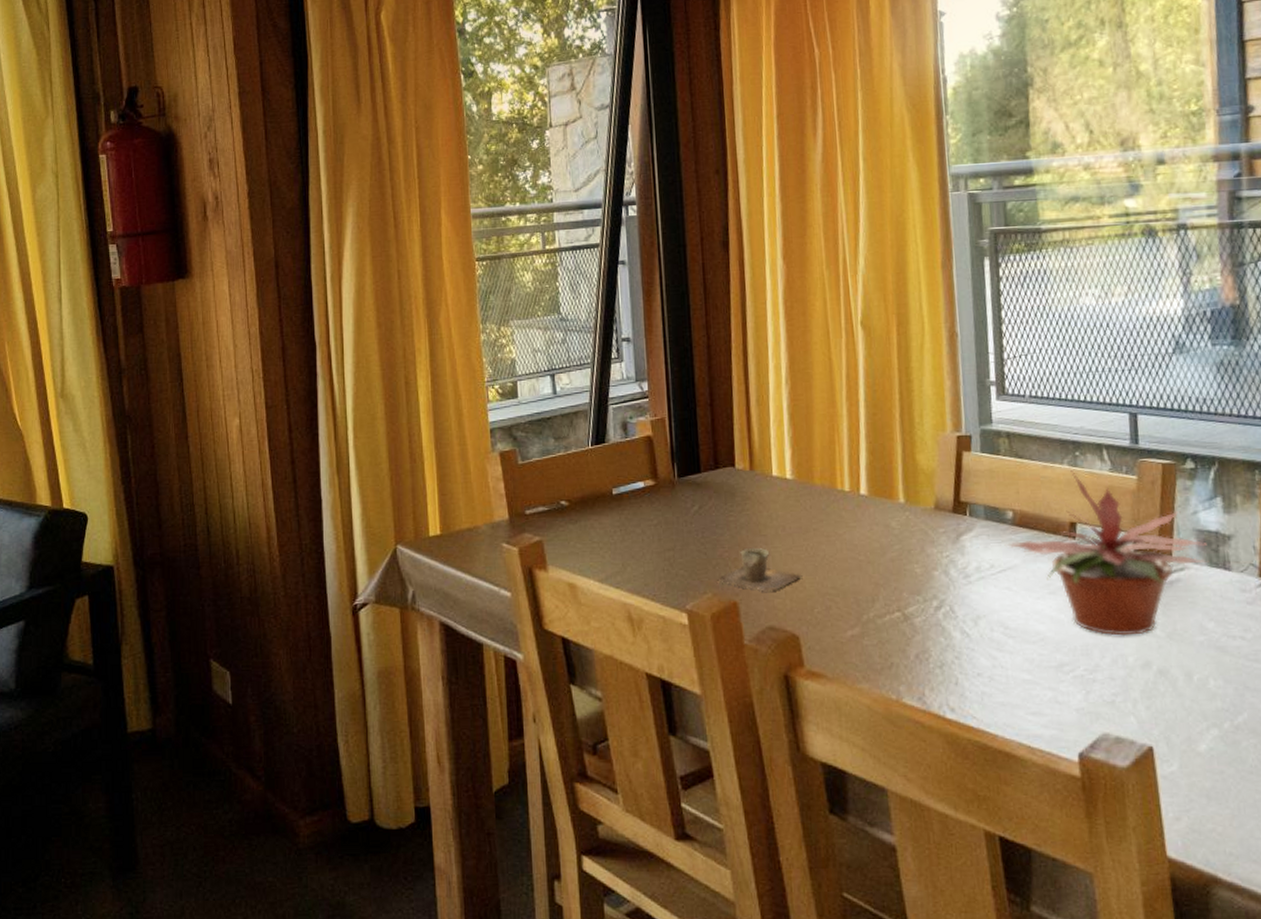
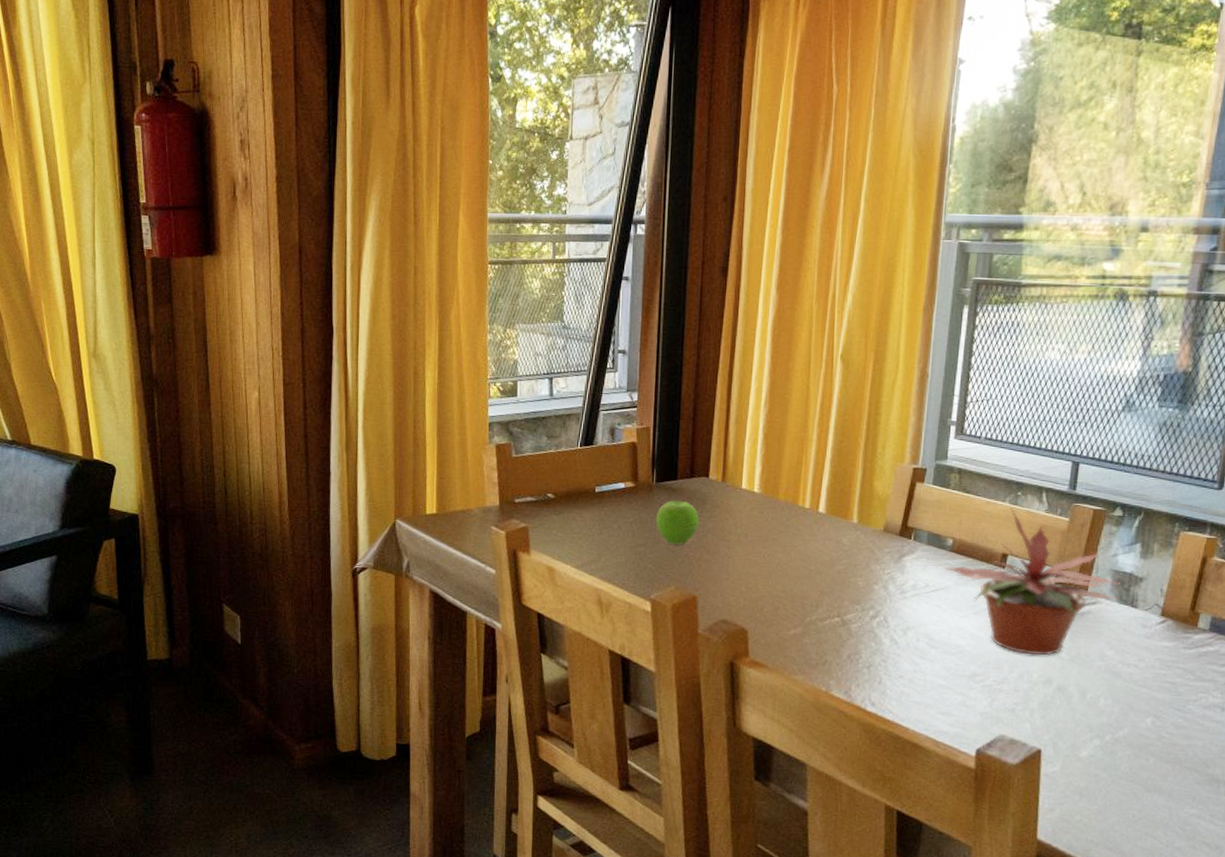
fruit: none [682,496,730,545] -> present [655,501,699,545]
cup: present [718,547,803,592] -> none [681,550,758,590]

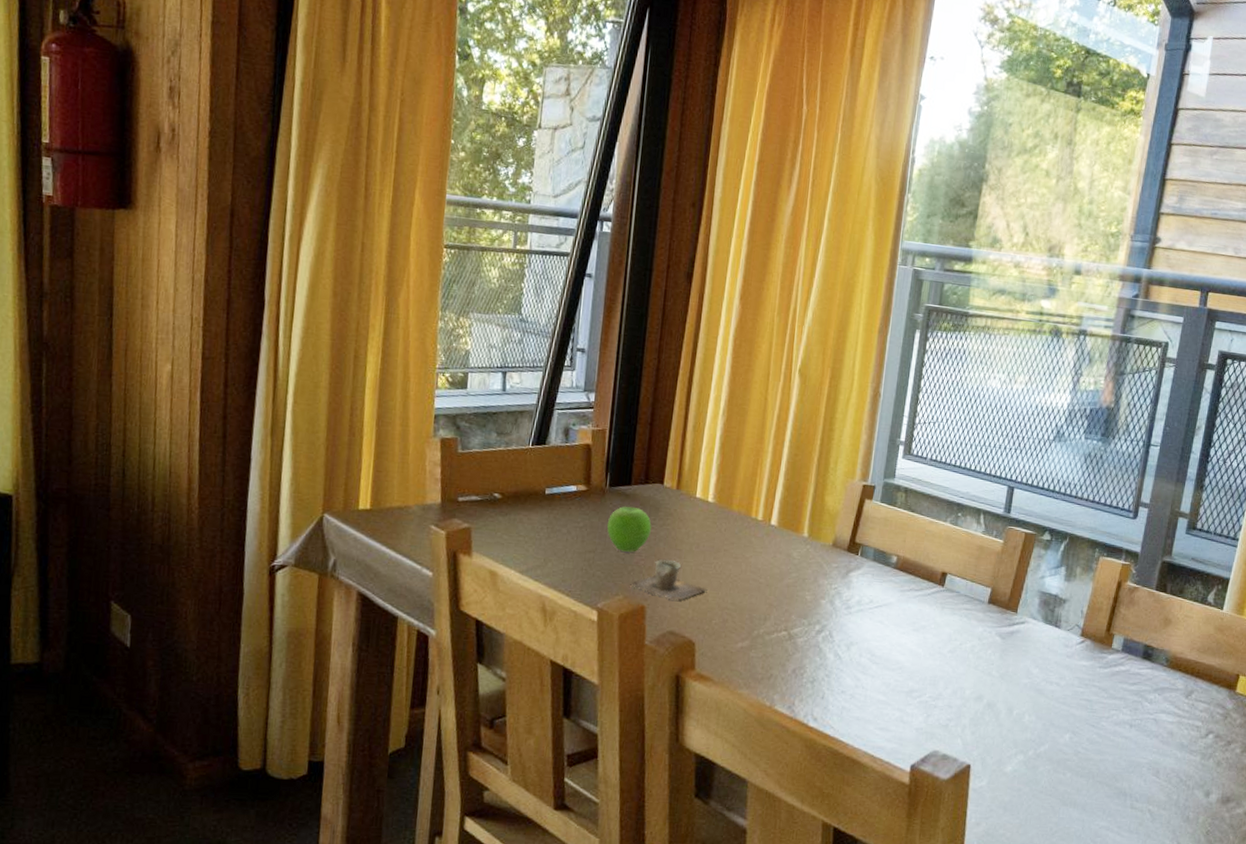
cup: none [681,550,758,590] -> present [630,559,707,601]
potted plant: present [941,505,1120,656] -> none [885,526,1047,673]

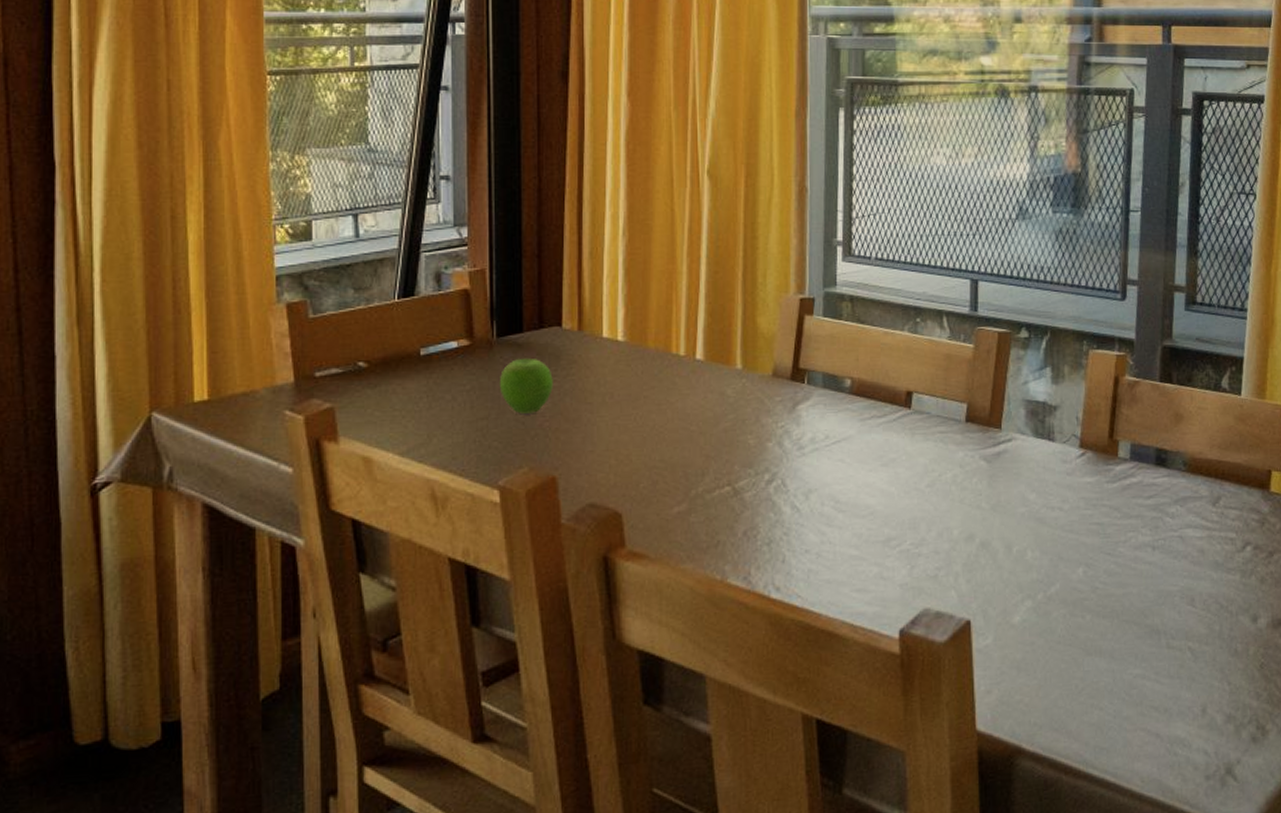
cup: present [630,559,707,601] -> none [536,416,629,465]

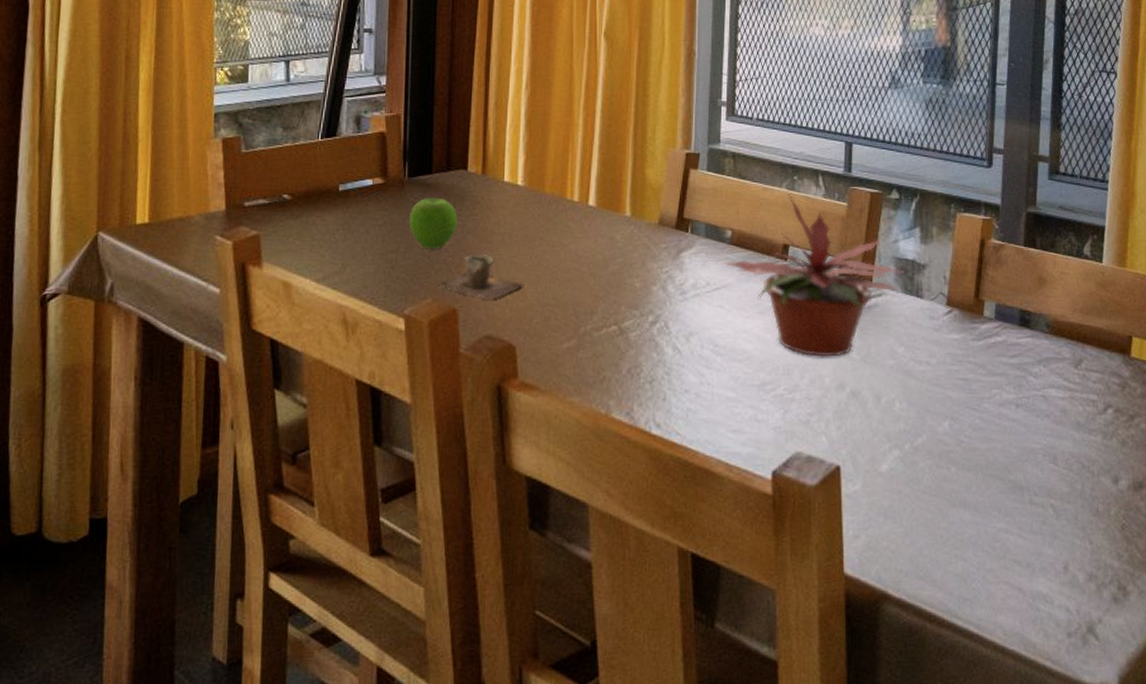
cup: none [536,416,629,465] -> present [439,253,525,300]
potted plant: none [841,334,1036,508] -> present [721,191,905,357]

